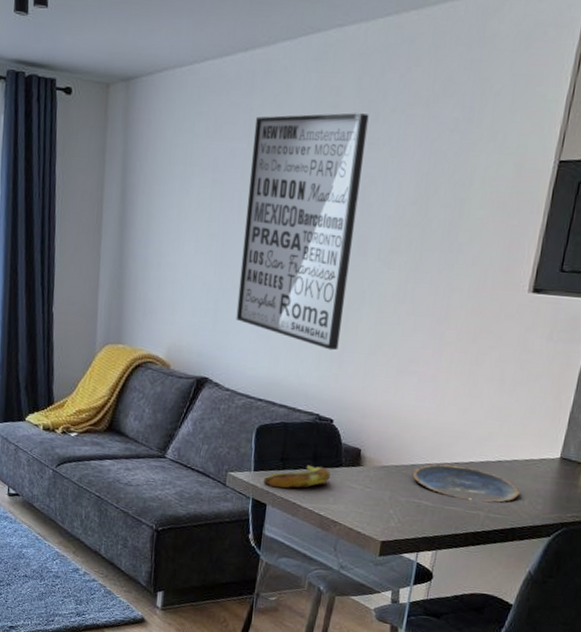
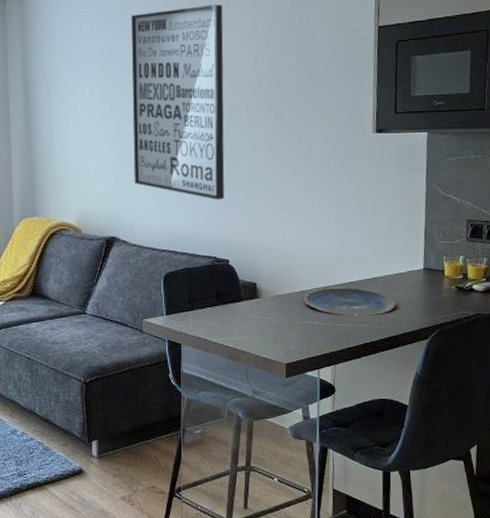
banana: present [264,464,331,489] -> none [176,303,233,328]

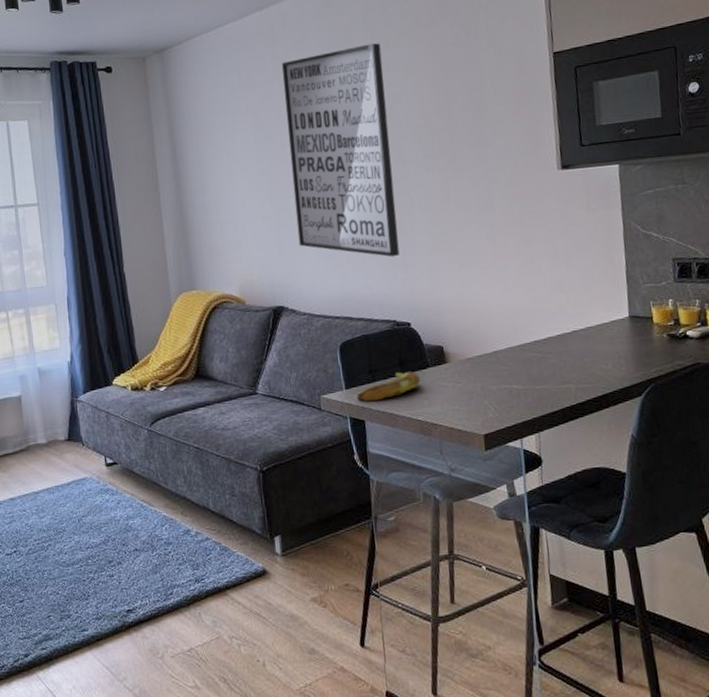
banana: none [176,303,233,328] -> present [357,372,420,402]
plate: present [303,287,396,316] -> none [497,343,602,376]

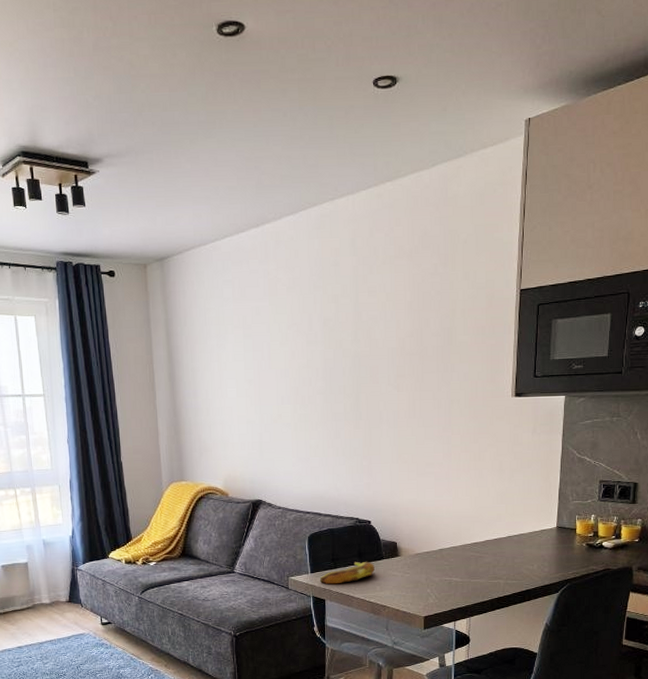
wall art: present [282,43,400,257] -> none [273,268,367,464]

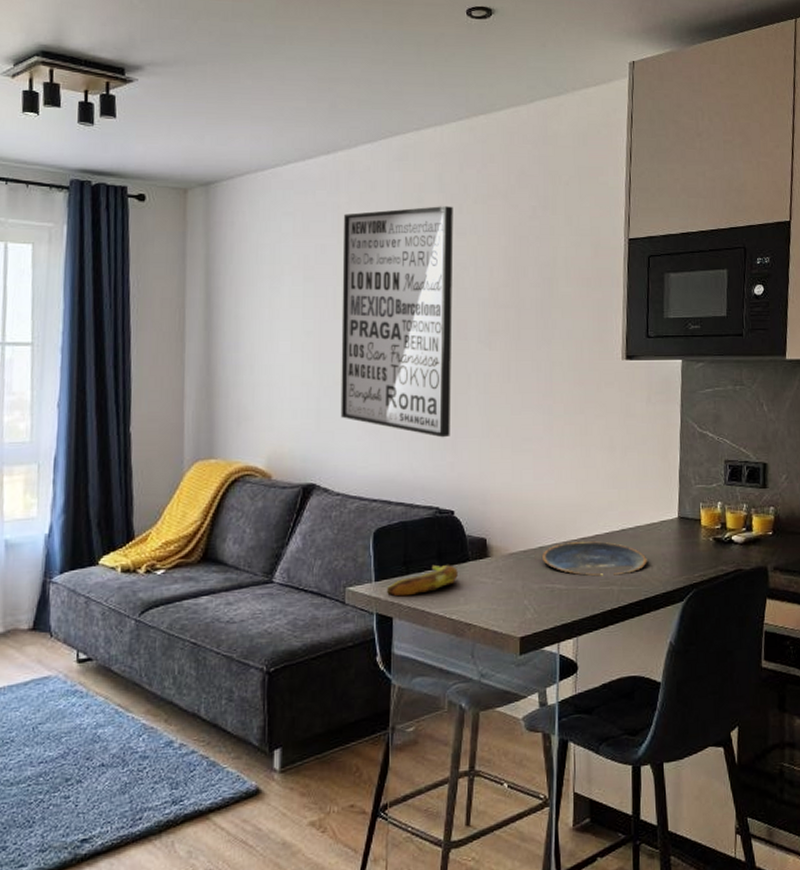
wall art: none [273,268,367,464] -> present [340,206,453,438]
plate: none [441,545,529,572] -> present [541,541,647,577]

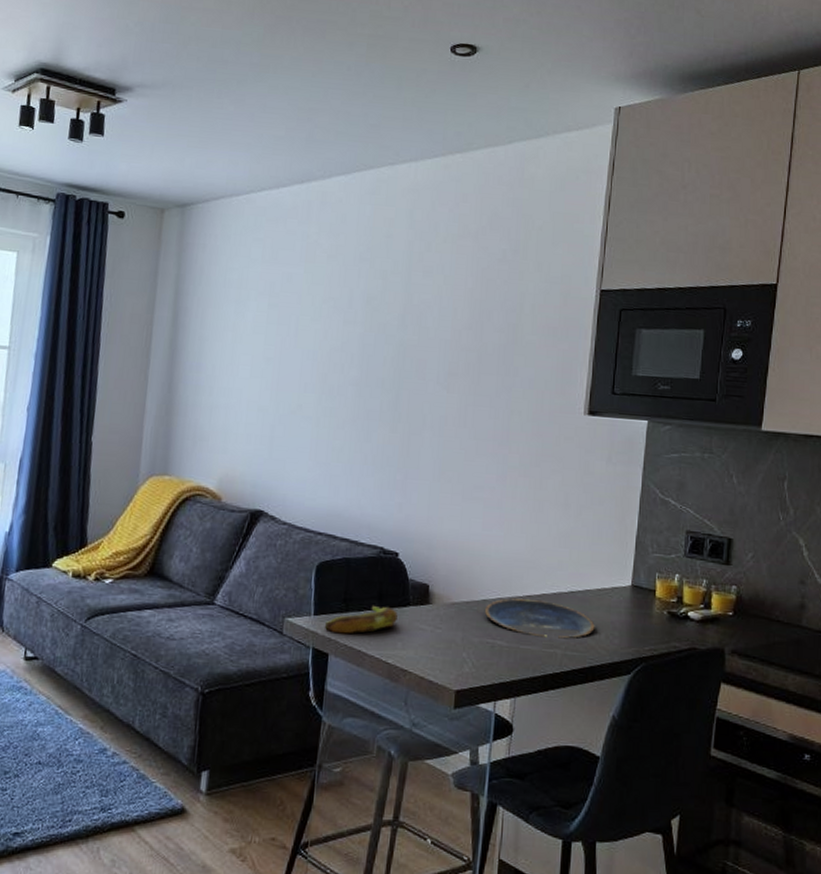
wall art: present [340,206,453,438] -> none [293,242,422,478]

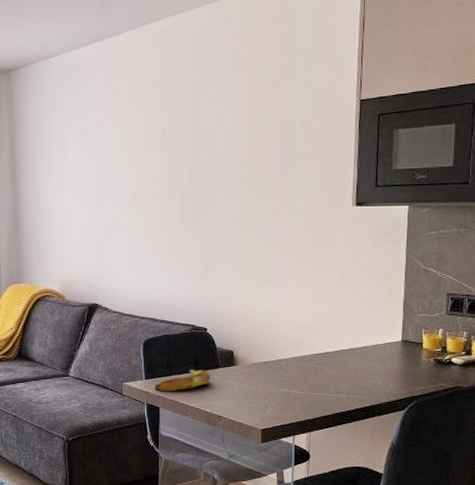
plate: present [484,598,595,639] -> none [279,357,372,386]

